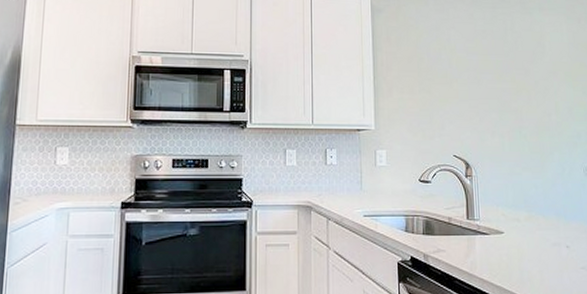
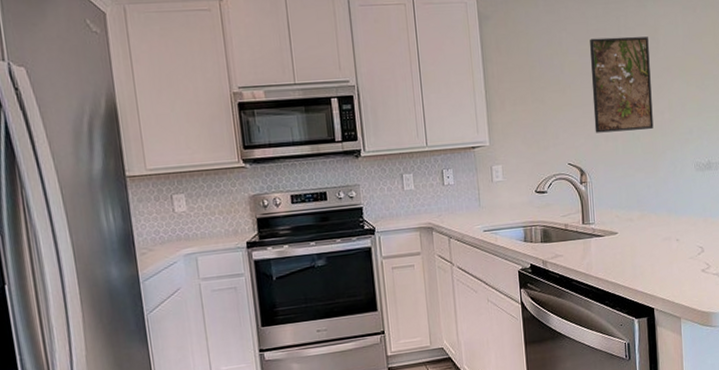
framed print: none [477,38,541,129] -> present [590,36,654,133]

